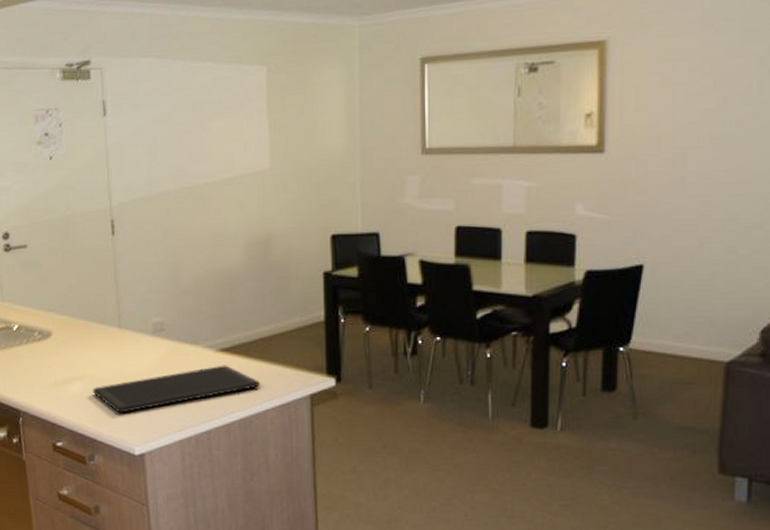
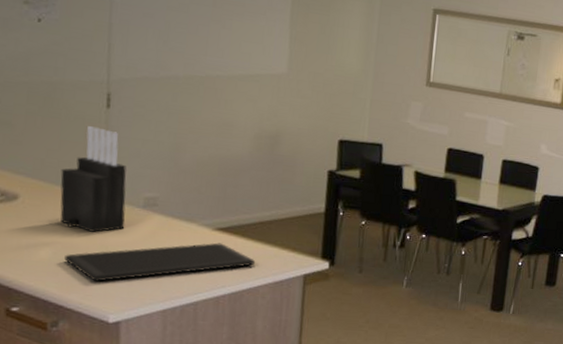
knife block: none [82,256,139,363] -> present [60,126,127,232]

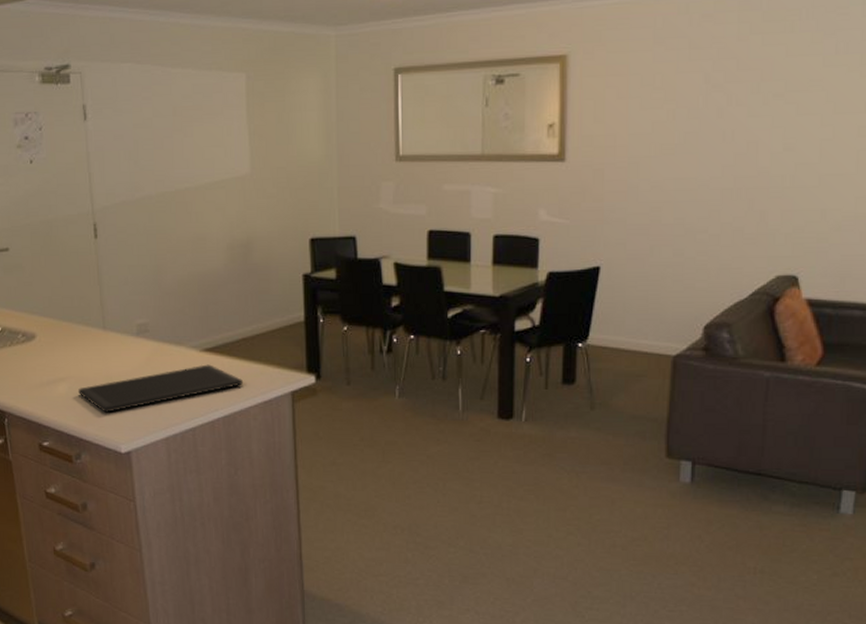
knife block: present [60,126,127,232] -> none [65,259,124,364]

